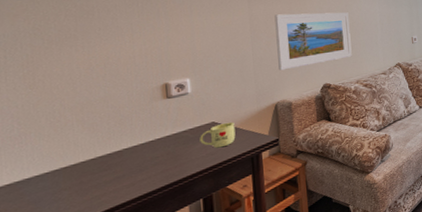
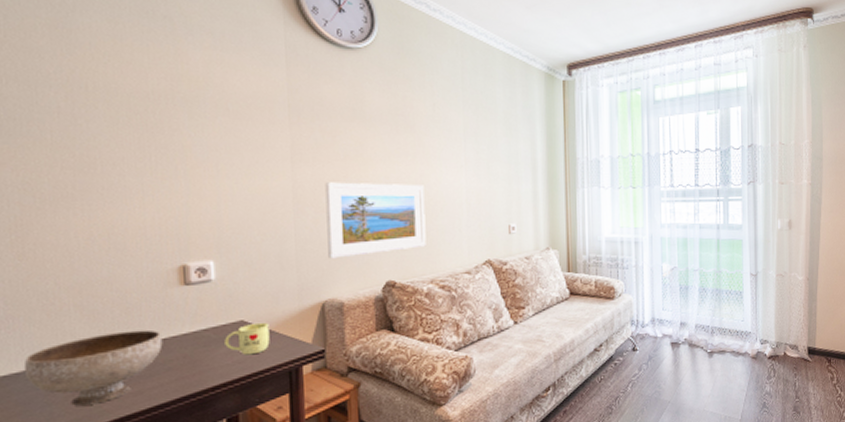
bowl: none [34,135,150,200] -> present [23,329,163,406]

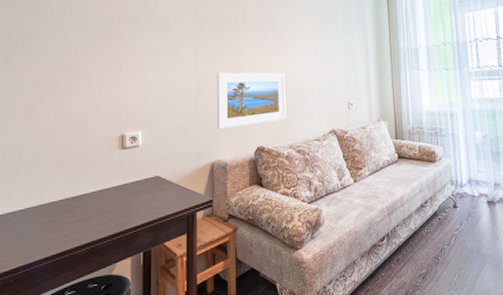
bowl: present [23,329,163,406] -> none [20,181,106,237]
mug: present [224,322,270,356] -> none [145,177,175,203]

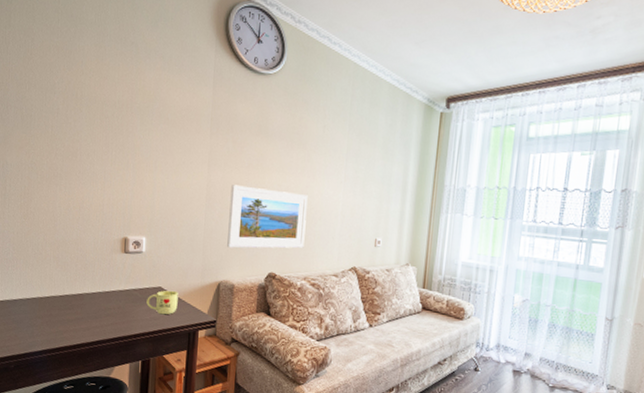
mug: none [145,177,175,203] -> present [146,290,178,315]

